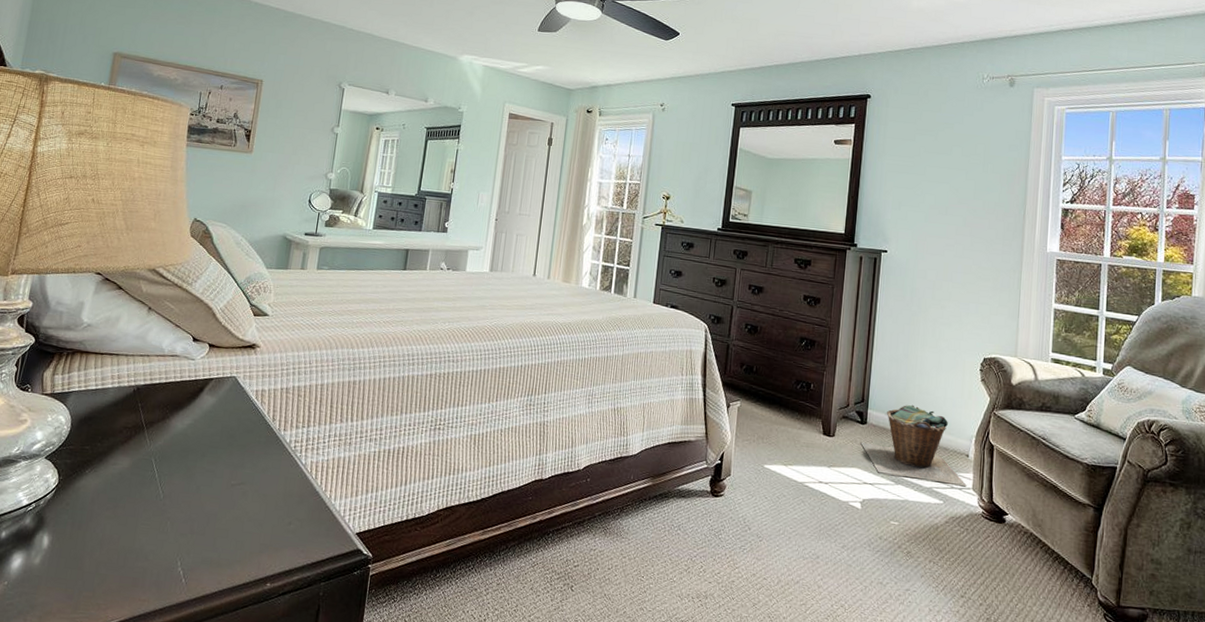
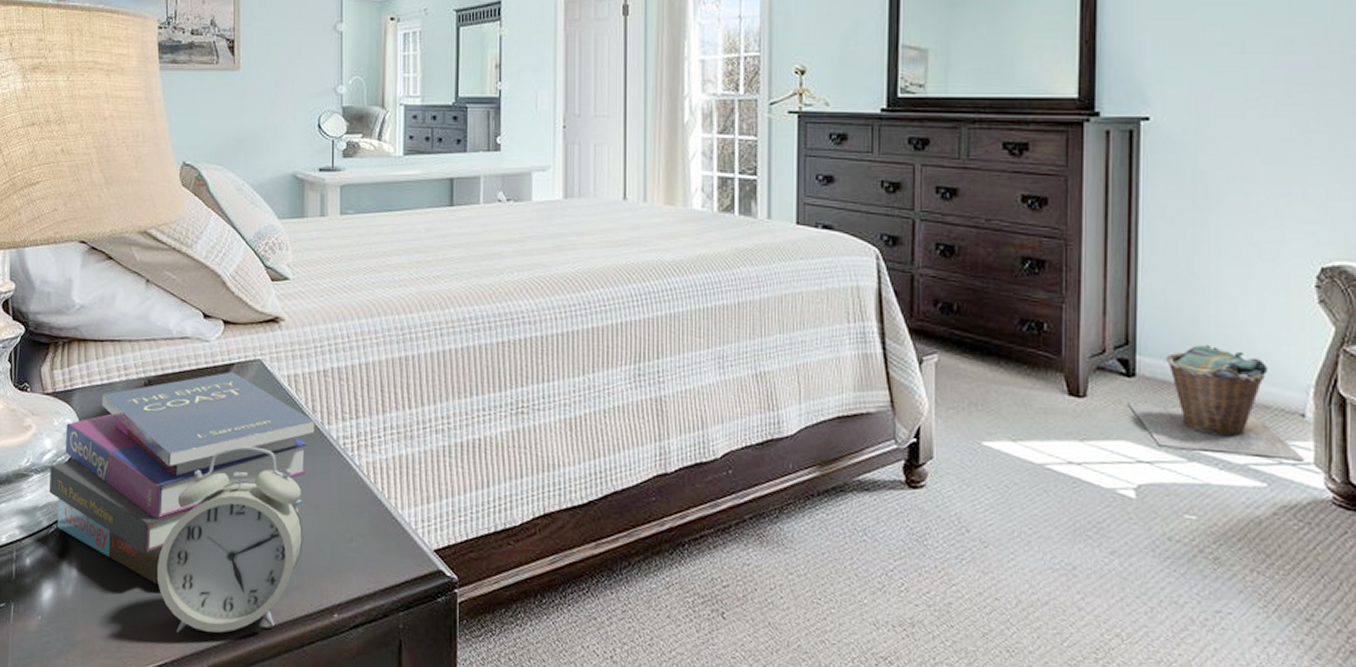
books: none [33,385,273,558] -> present [49,372,315,586]
alarm clock: none [118,444,254,598] -> present [158,445,304,633]

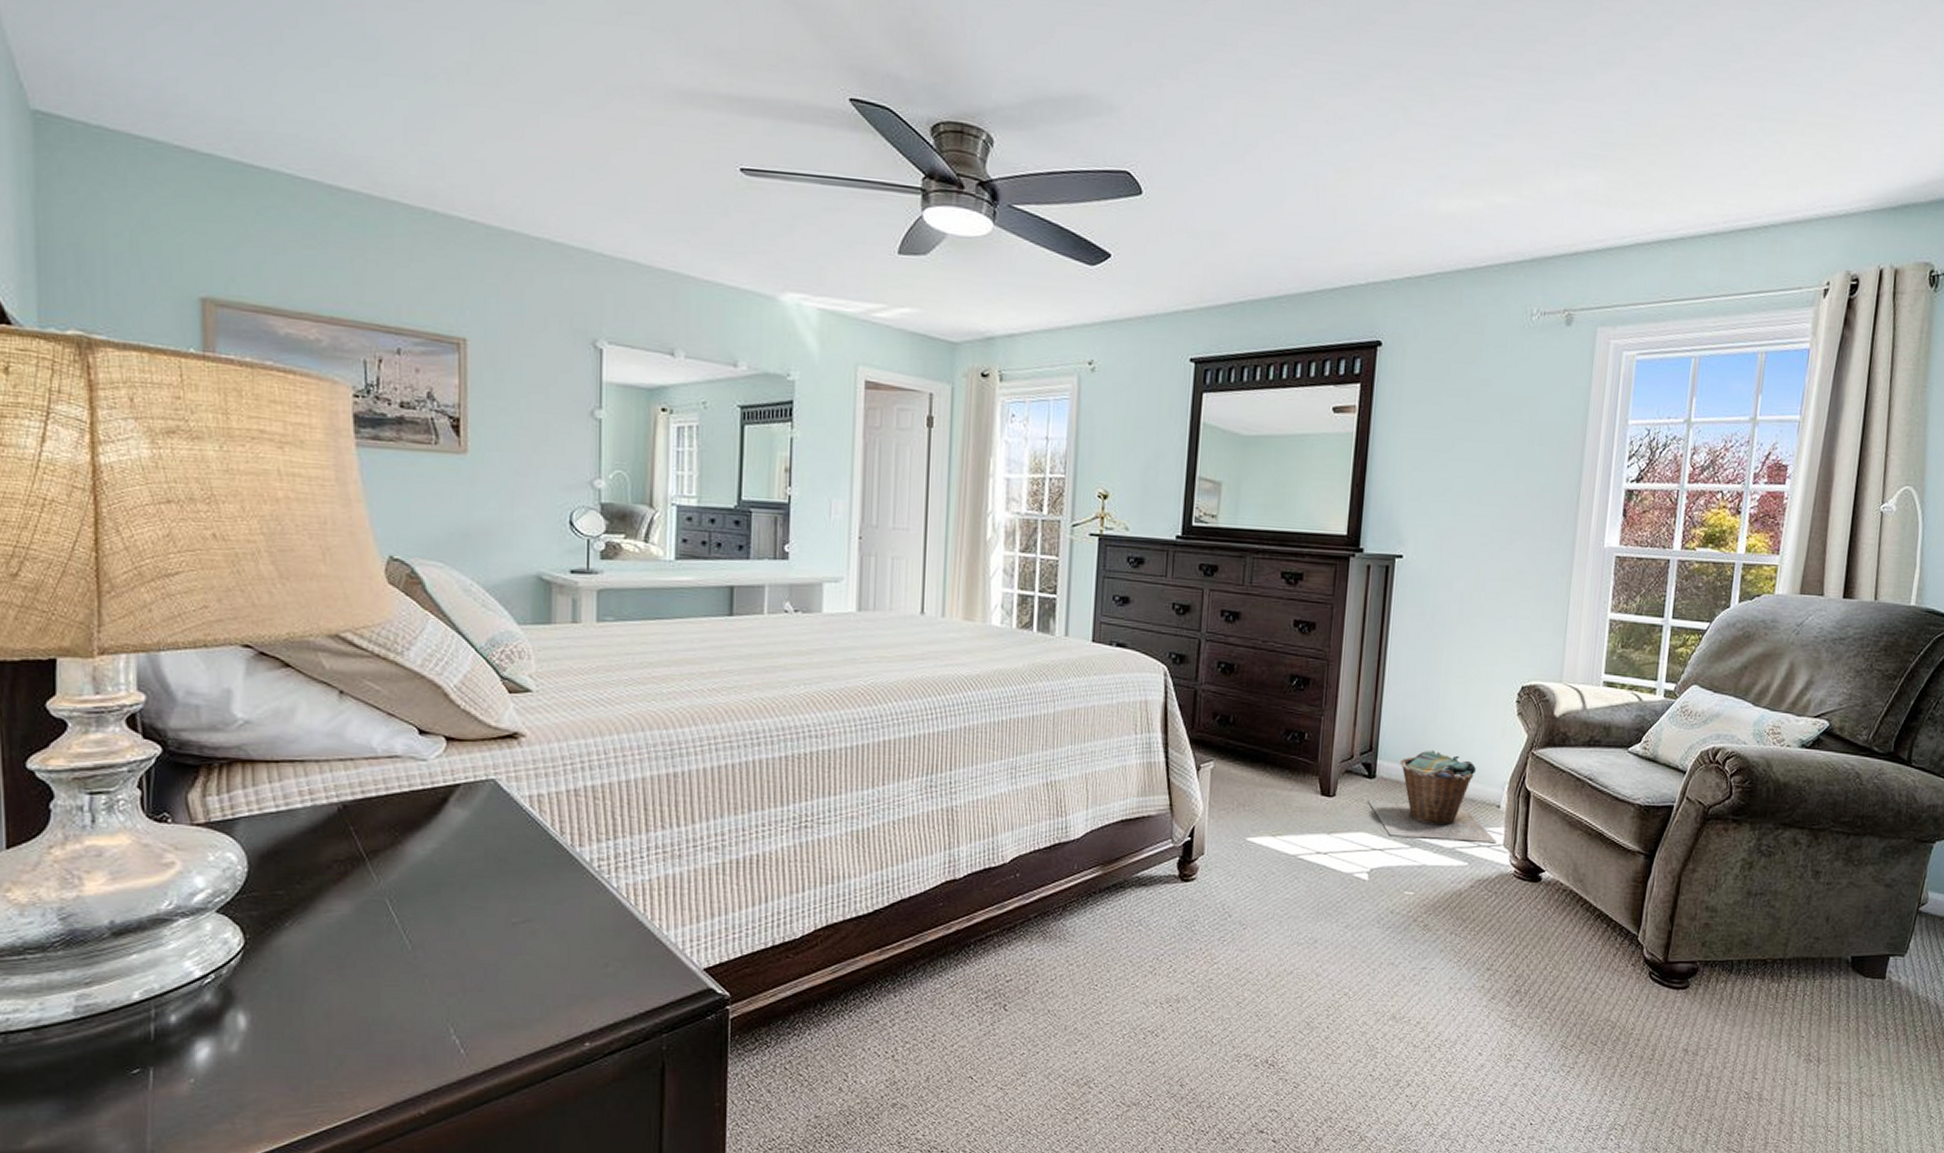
books: present [49,372,315,586] -> none [202,793,563,1032]
alarm clock: present [158,445,304,633] -> none [358,873,548,1079]

